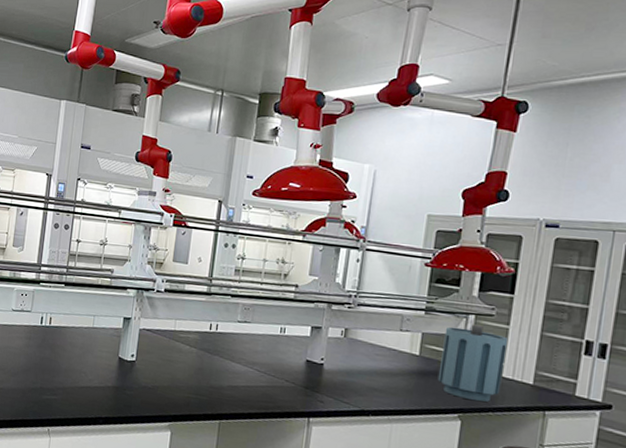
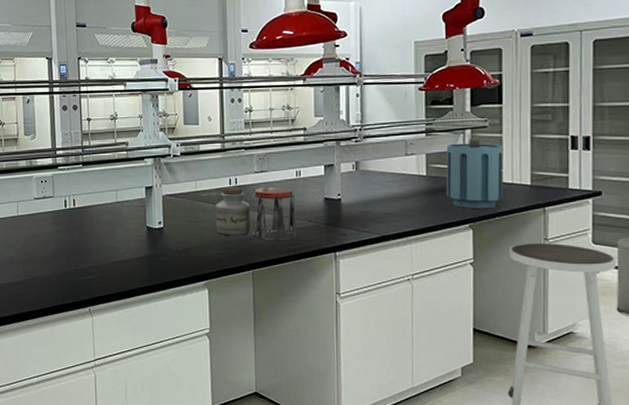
jar: none [188,331,227,384] -> present [215,186,251,236]
jar: none [225,338,275,396] -> present [252,187,297,241]

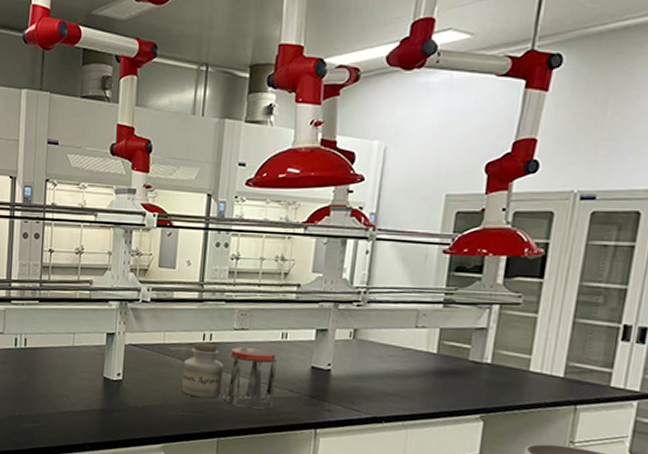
container: present [446,137,504,209] -> none [457,315,537,400]

